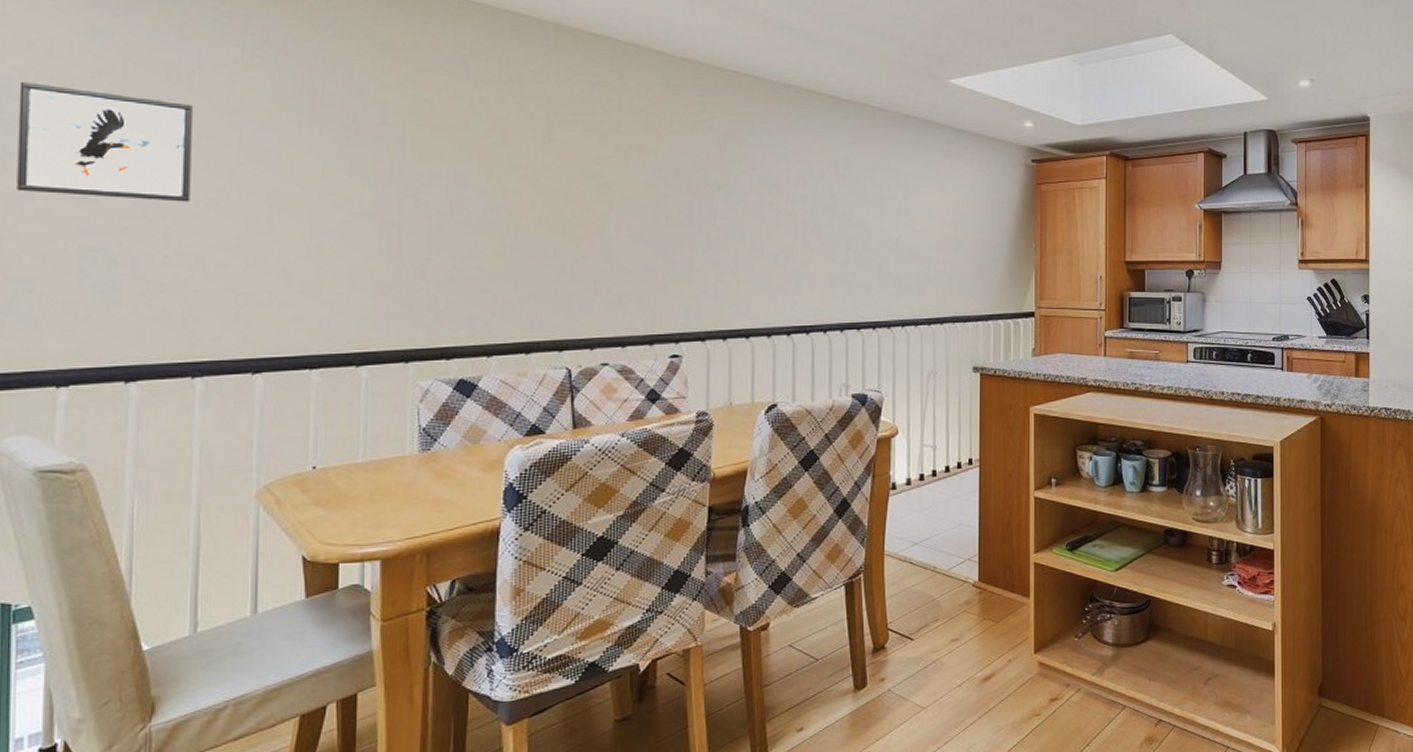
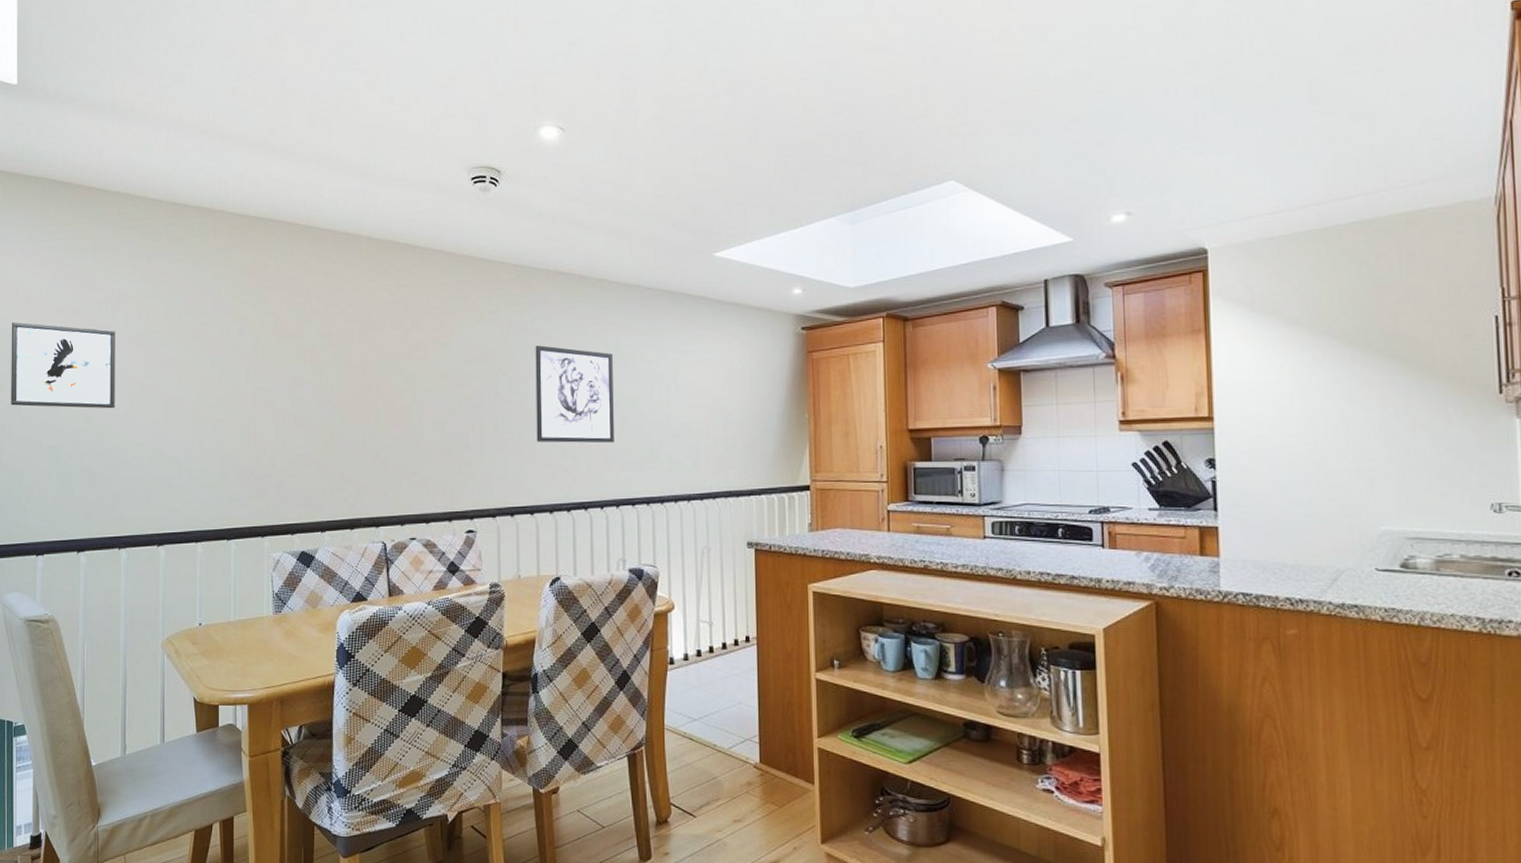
wall art: none [754,160,841,266] -> present [535,345,614,443]

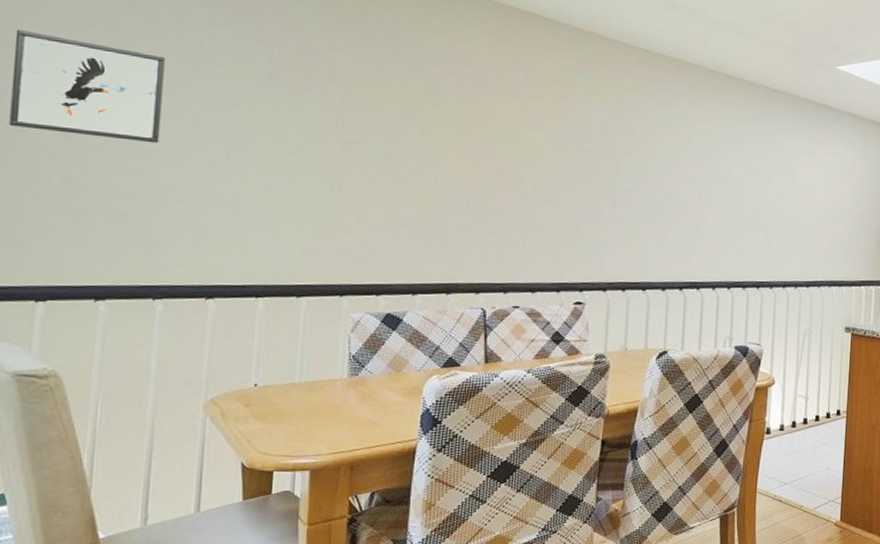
wall art: present [535,345,614,443] -> none [654,130,735,230]

